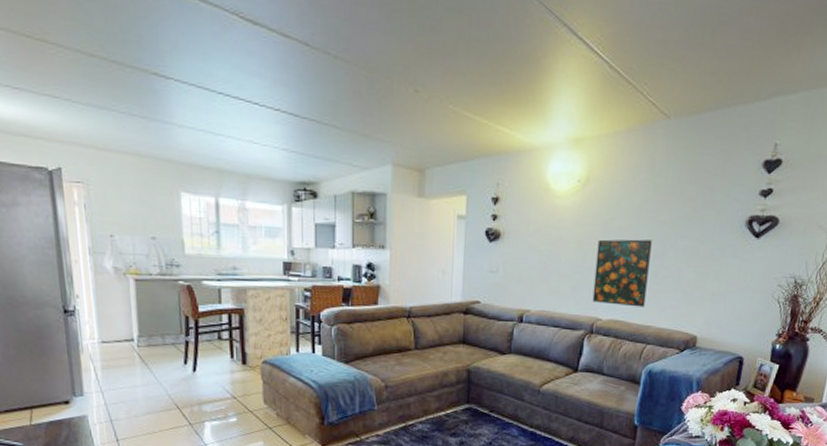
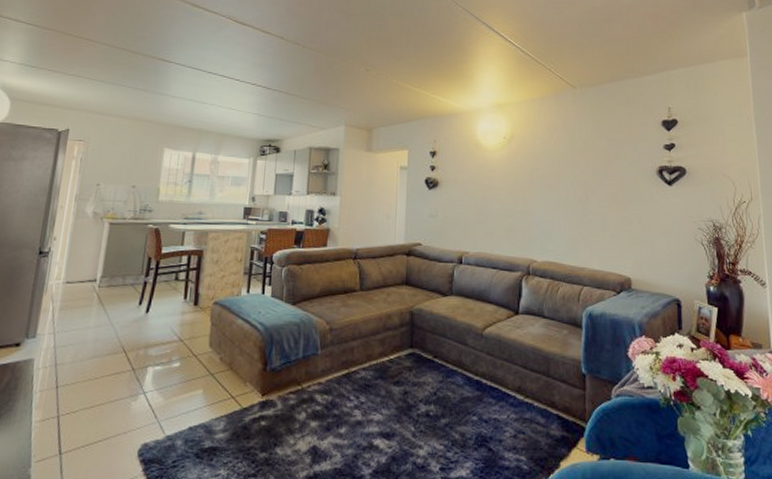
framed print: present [592,239,652,307] -> none [526,187,576,249]

